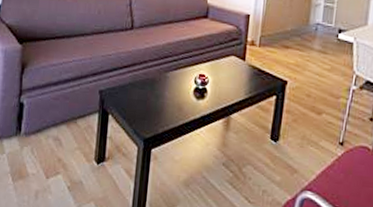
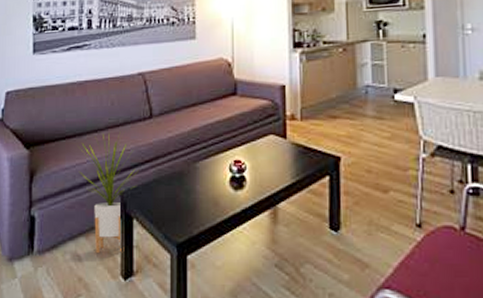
house plant: none [64,38,117,142] -> present [77,131,139,254]

